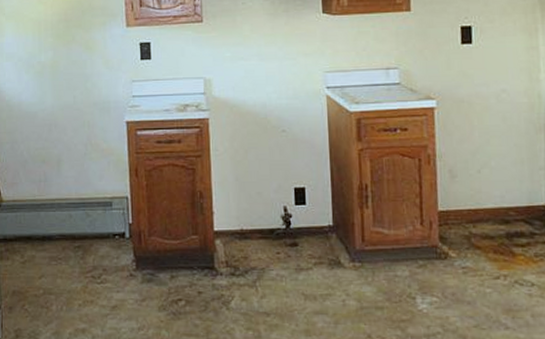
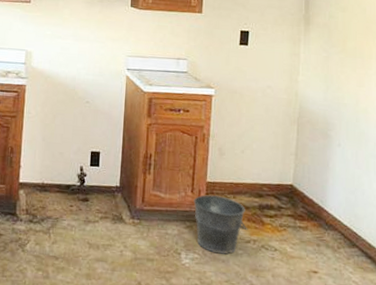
bucket: none [424,226,496,295] -> present [193,195,248,254]

